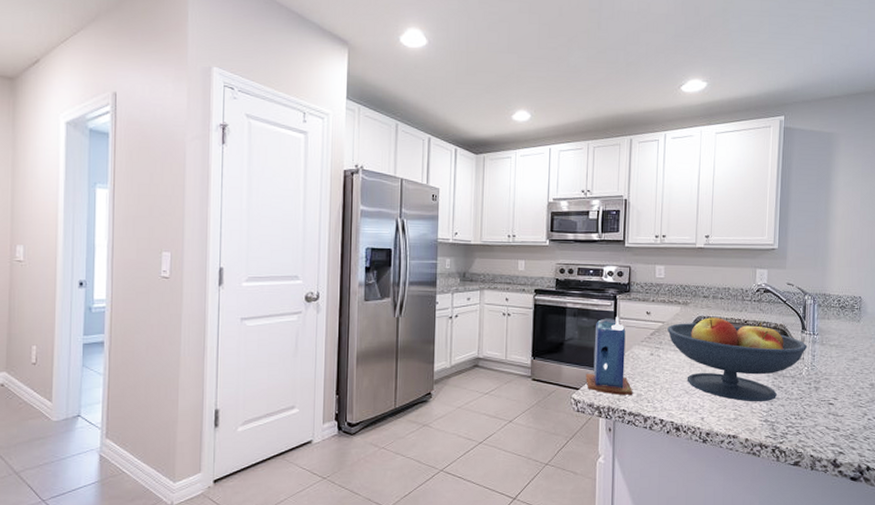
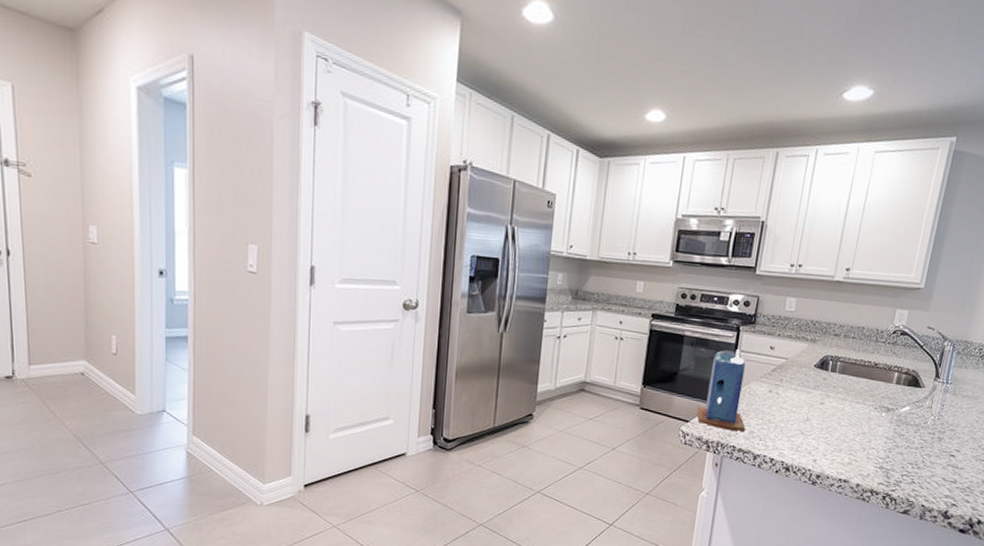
fruit bowl: present [667,317,808,402] -> none [790,357,938,449]

